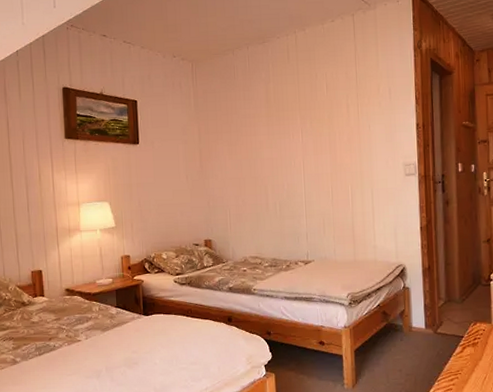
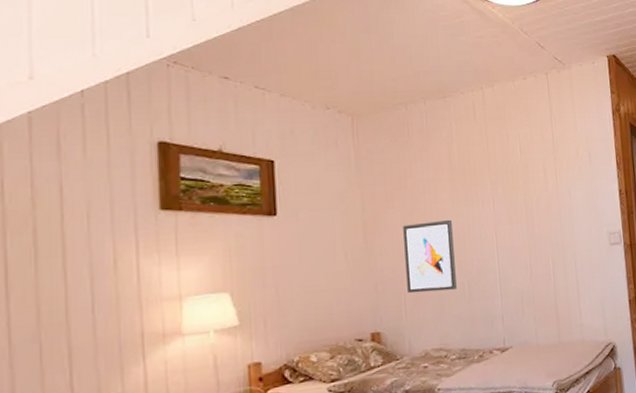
wall art: none [229,149,270,210] -> present [403,219,457,294]

